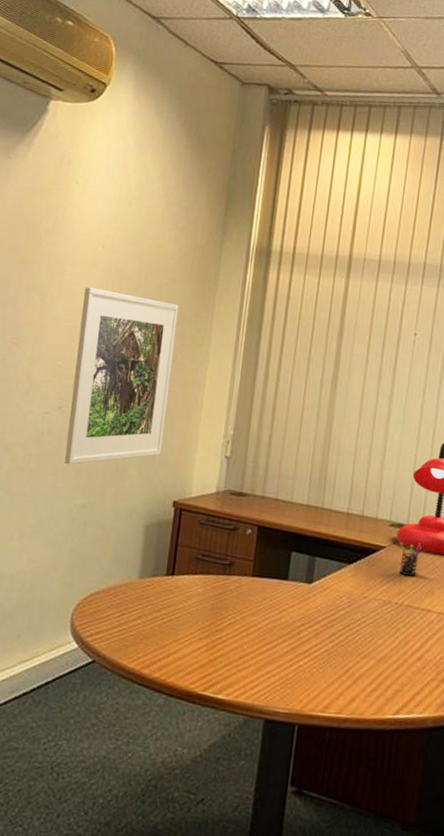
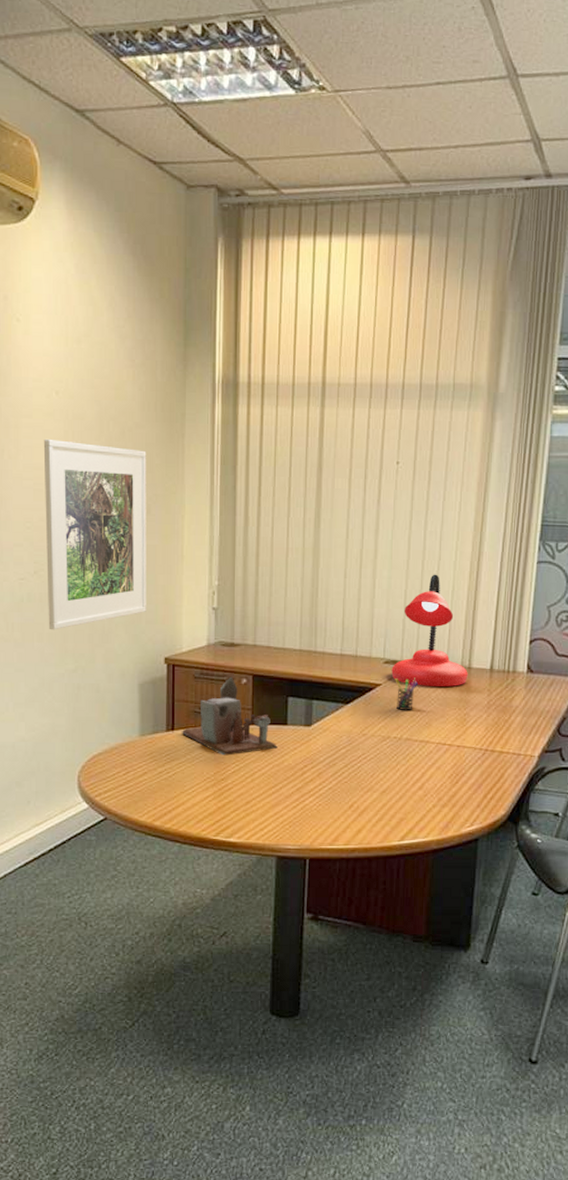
desk organizer: none [180,527,276,607] -> present [181,678,277,756]

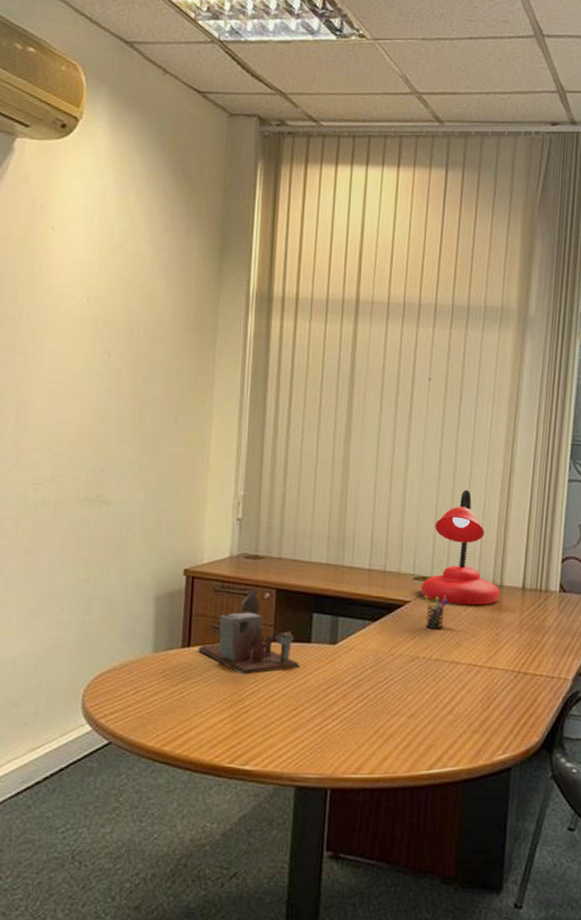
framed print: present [43,438,147,630] -> none [61,343,176,538]

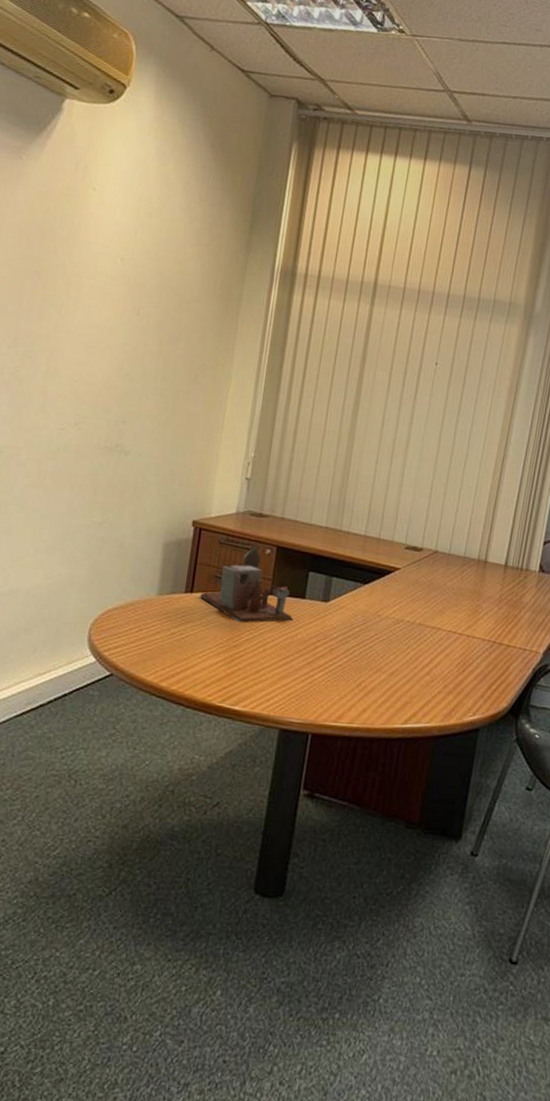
desk lamp: present [421,490,500,605] -> none [411,470,484,578]
pen holder: present [424,594,448,629] -> none [413,564,435,597]

